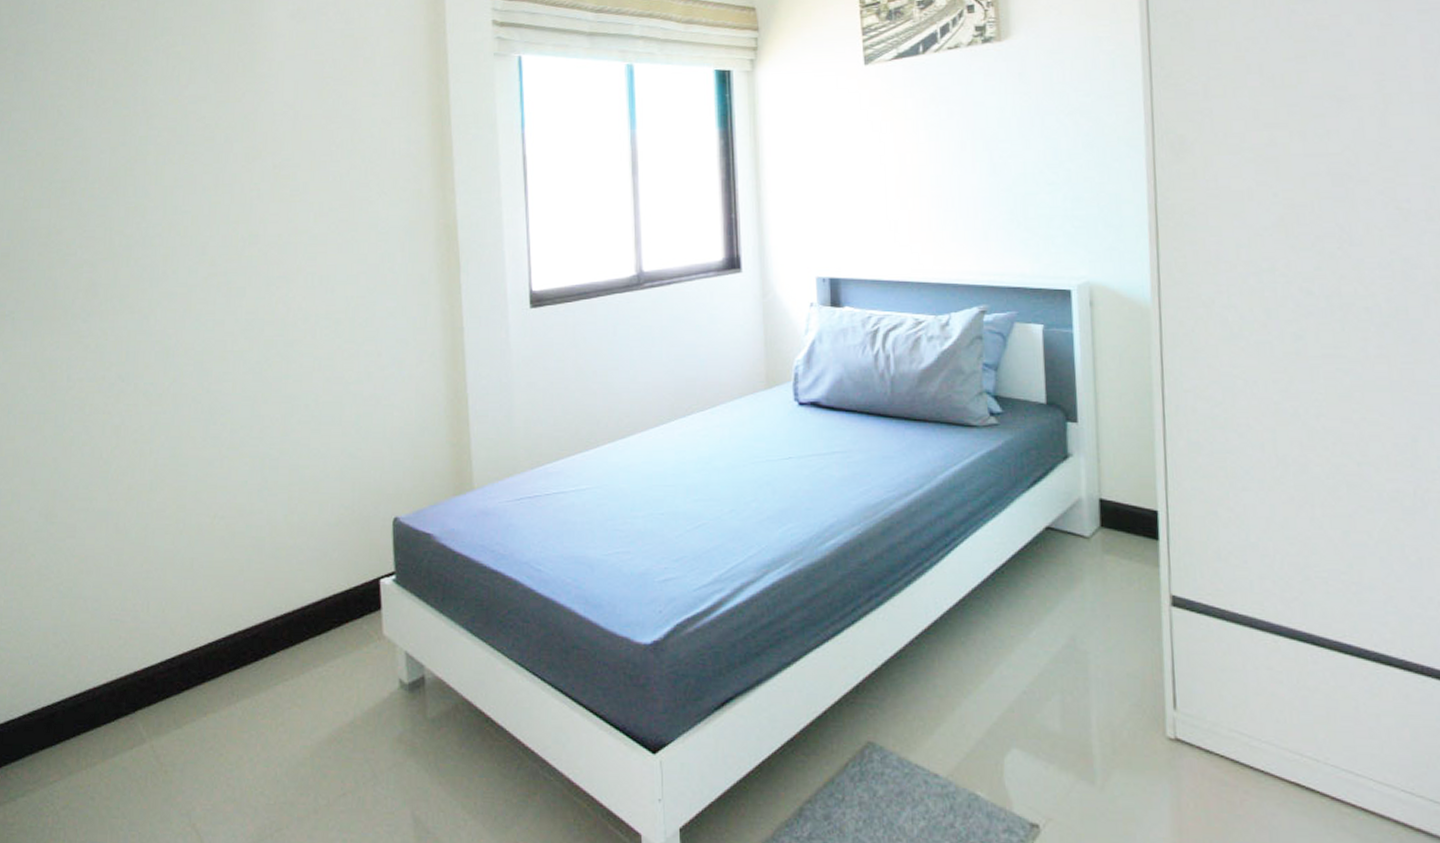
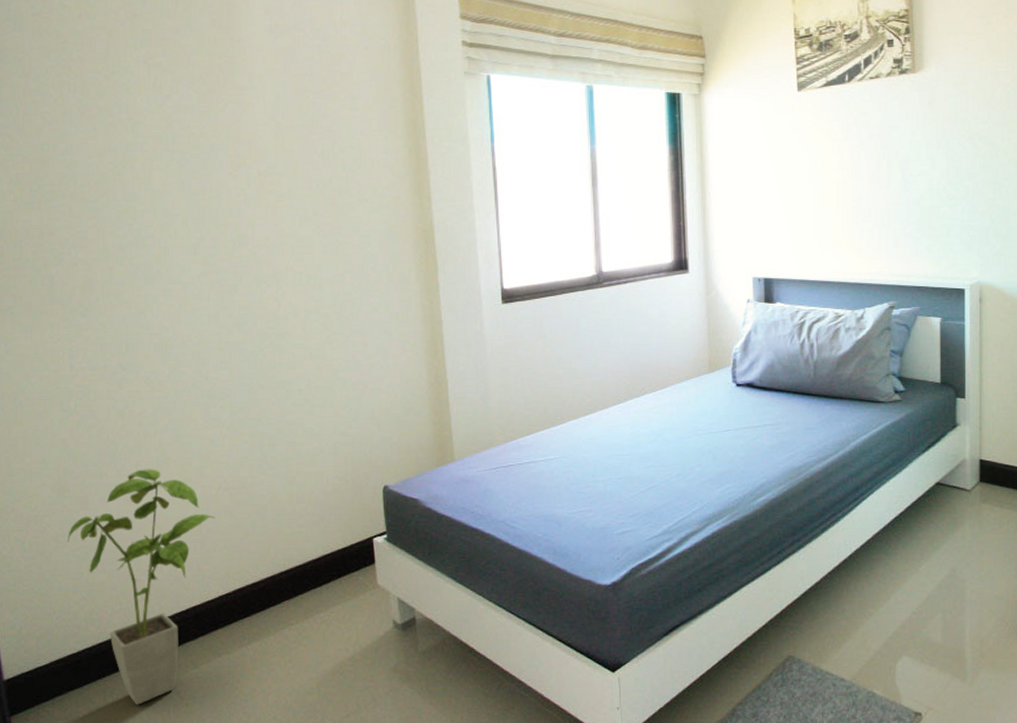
house plant: none [50,493,209,770] -> present [67,469,216,705]

